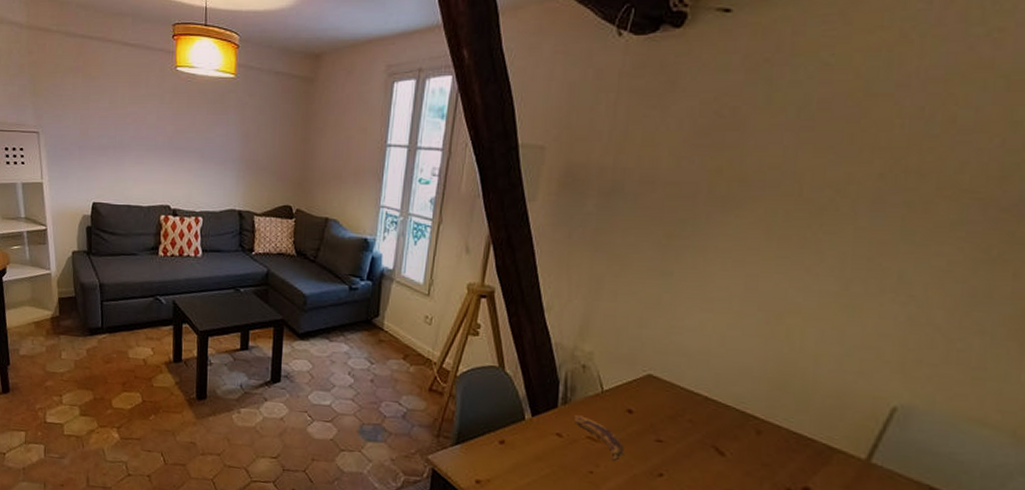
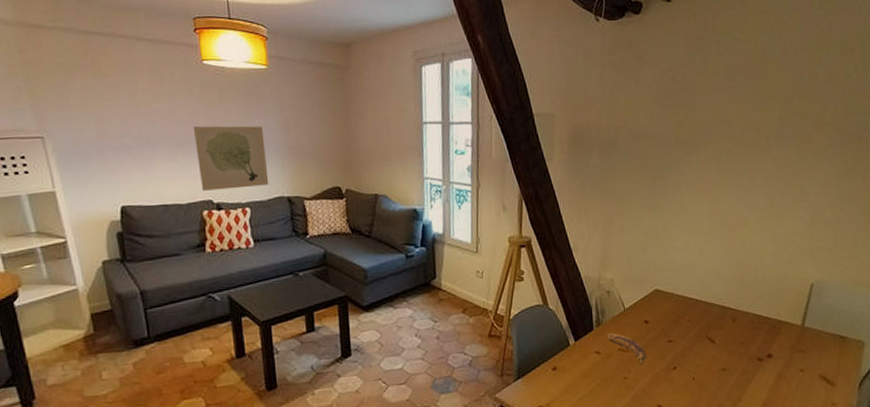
wall art: none [160,132,224,197] -> present [193,125,269,191]

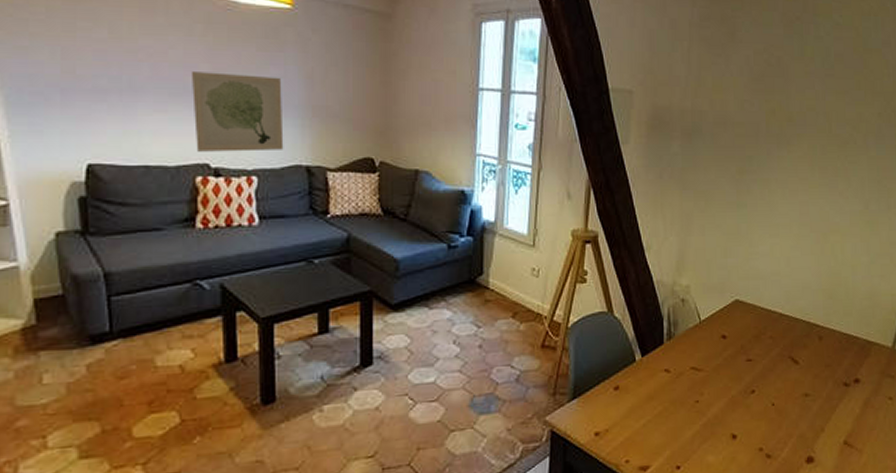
banana: present [606,333,647,366] -> none [678,348,723,387]

